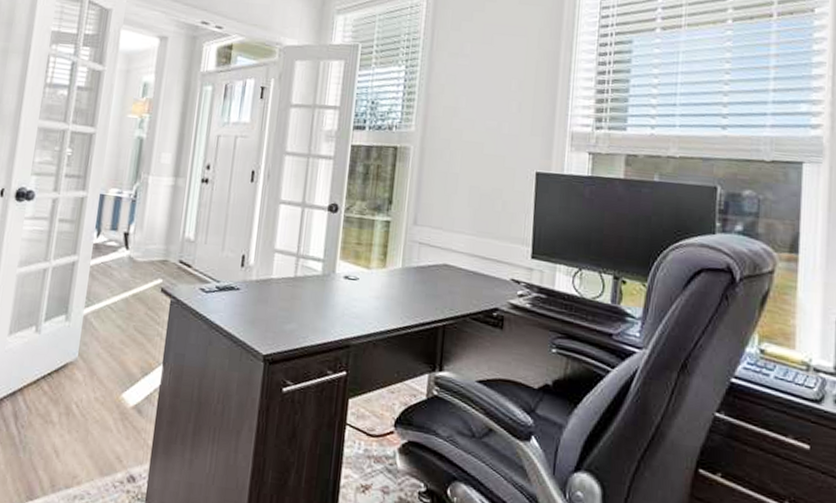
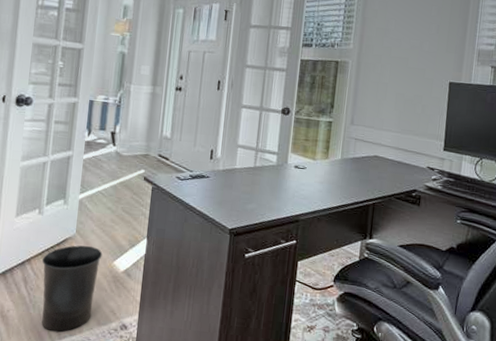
waste bin: none [32,372,109,483] -> present [42,245,103,332]

